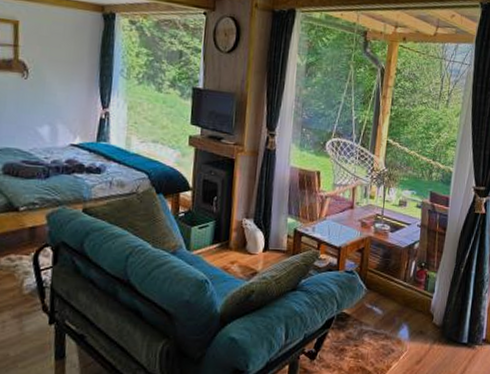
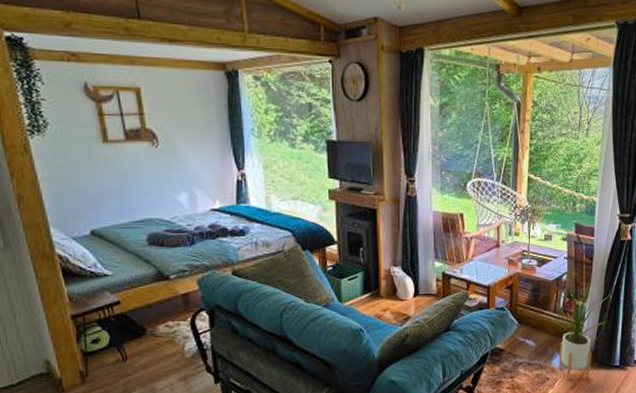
house plant: none [400,246,462,355] -> present [550,277,611,380]

